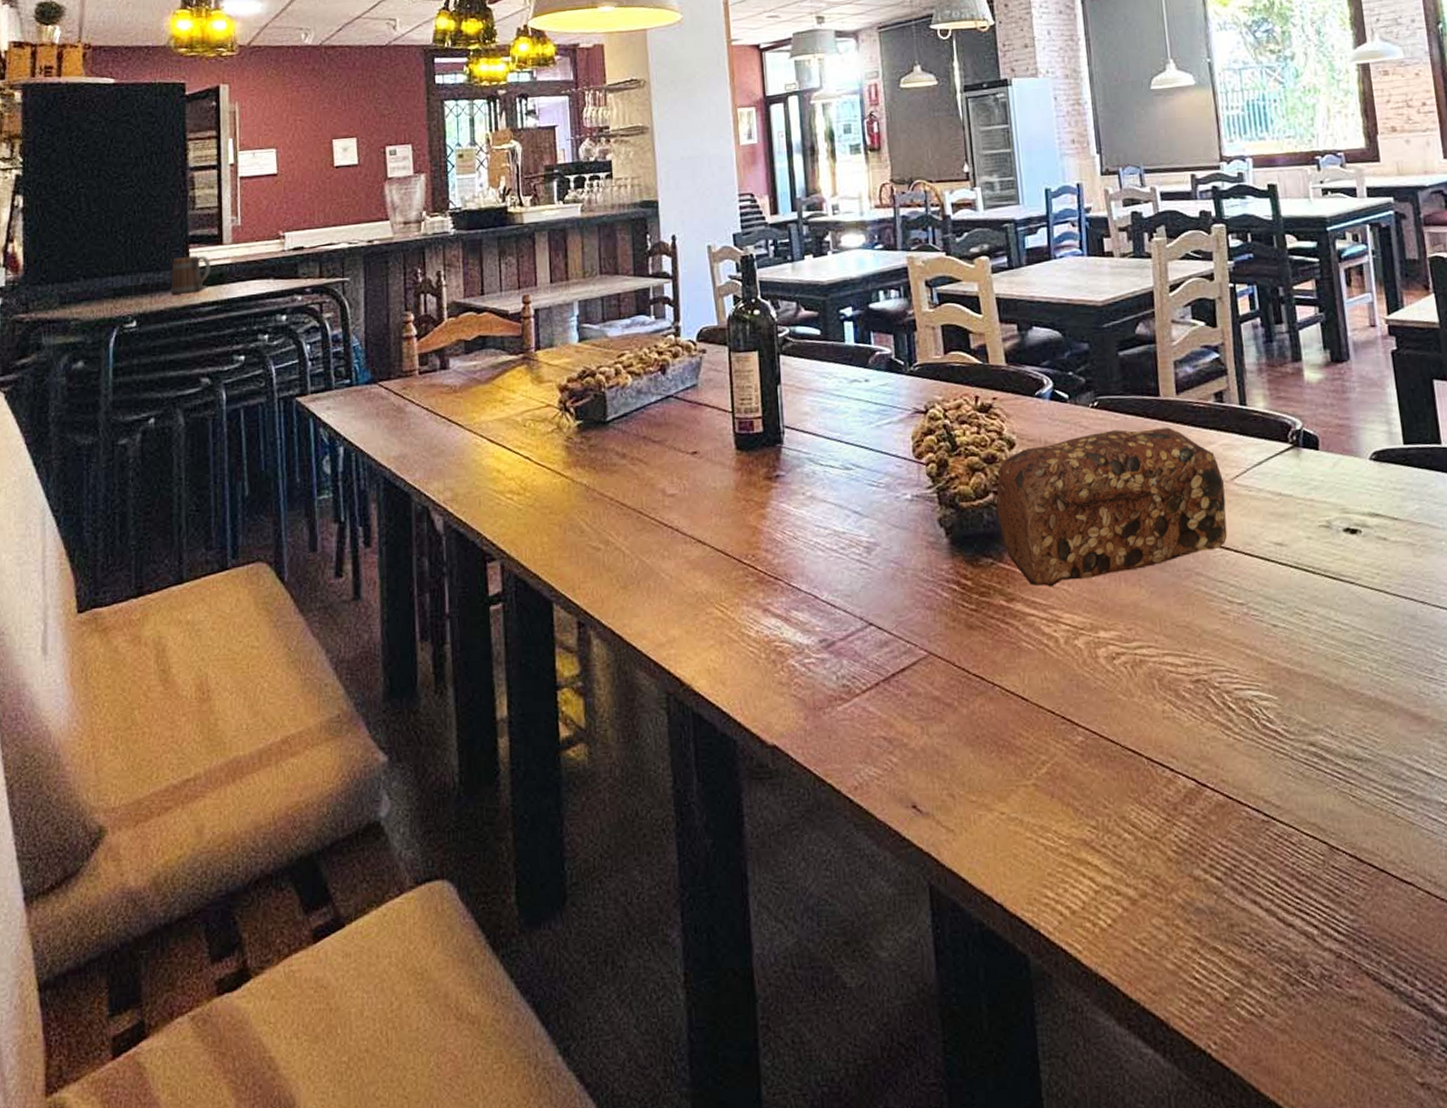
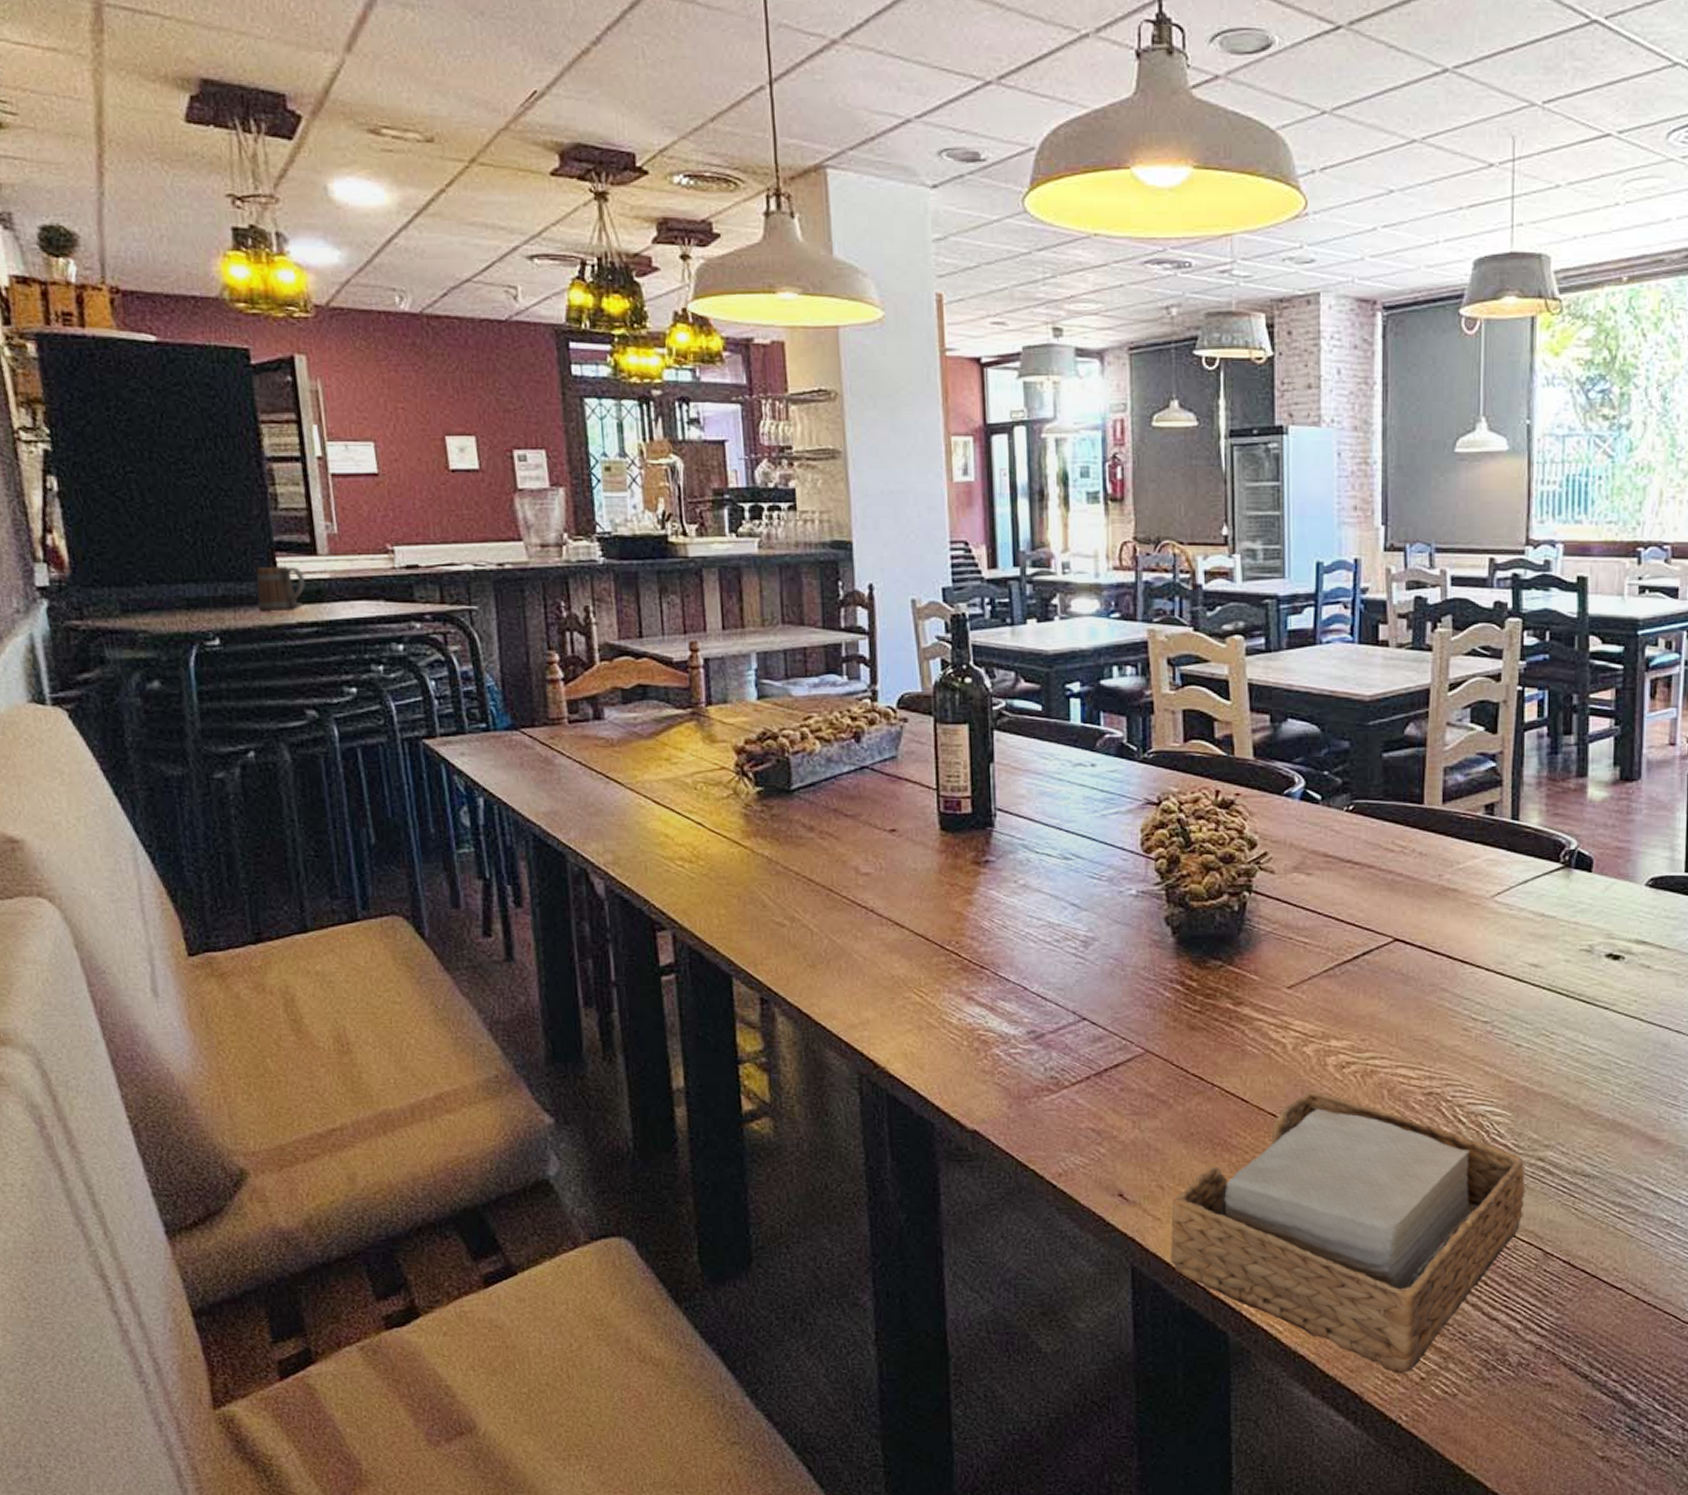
napkin holder: none [963,684,1303,994] -> present [1171,1091,1525,1373]
bread loaf: present [996,428,1228,587] -> none [1230,837,1484,994]

